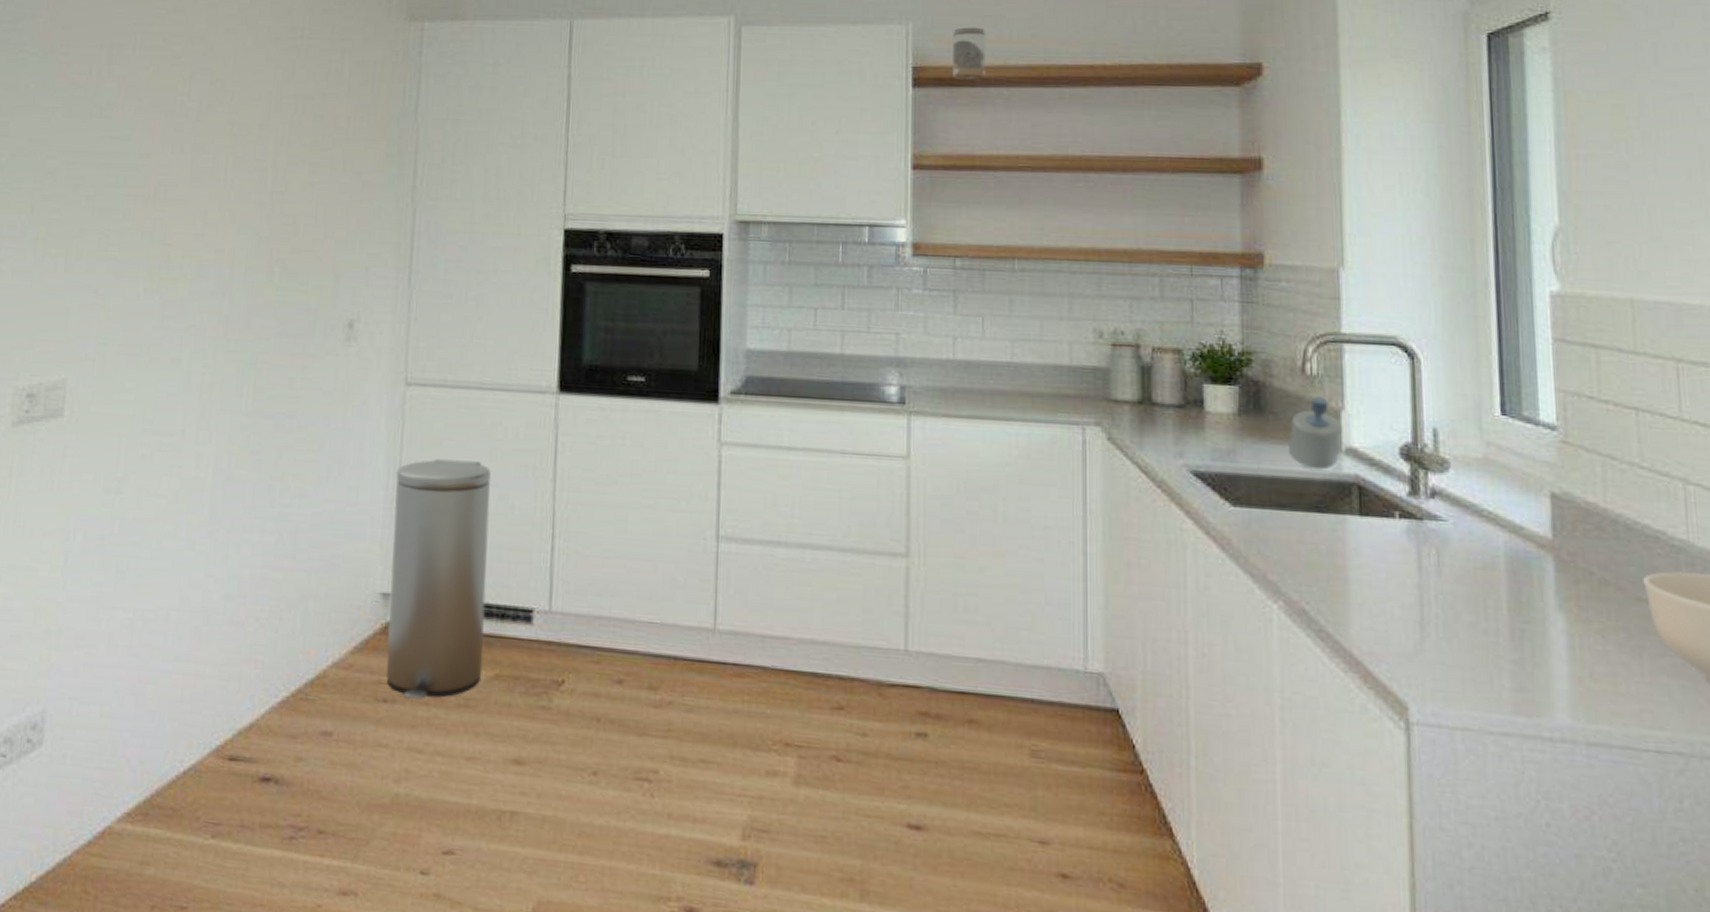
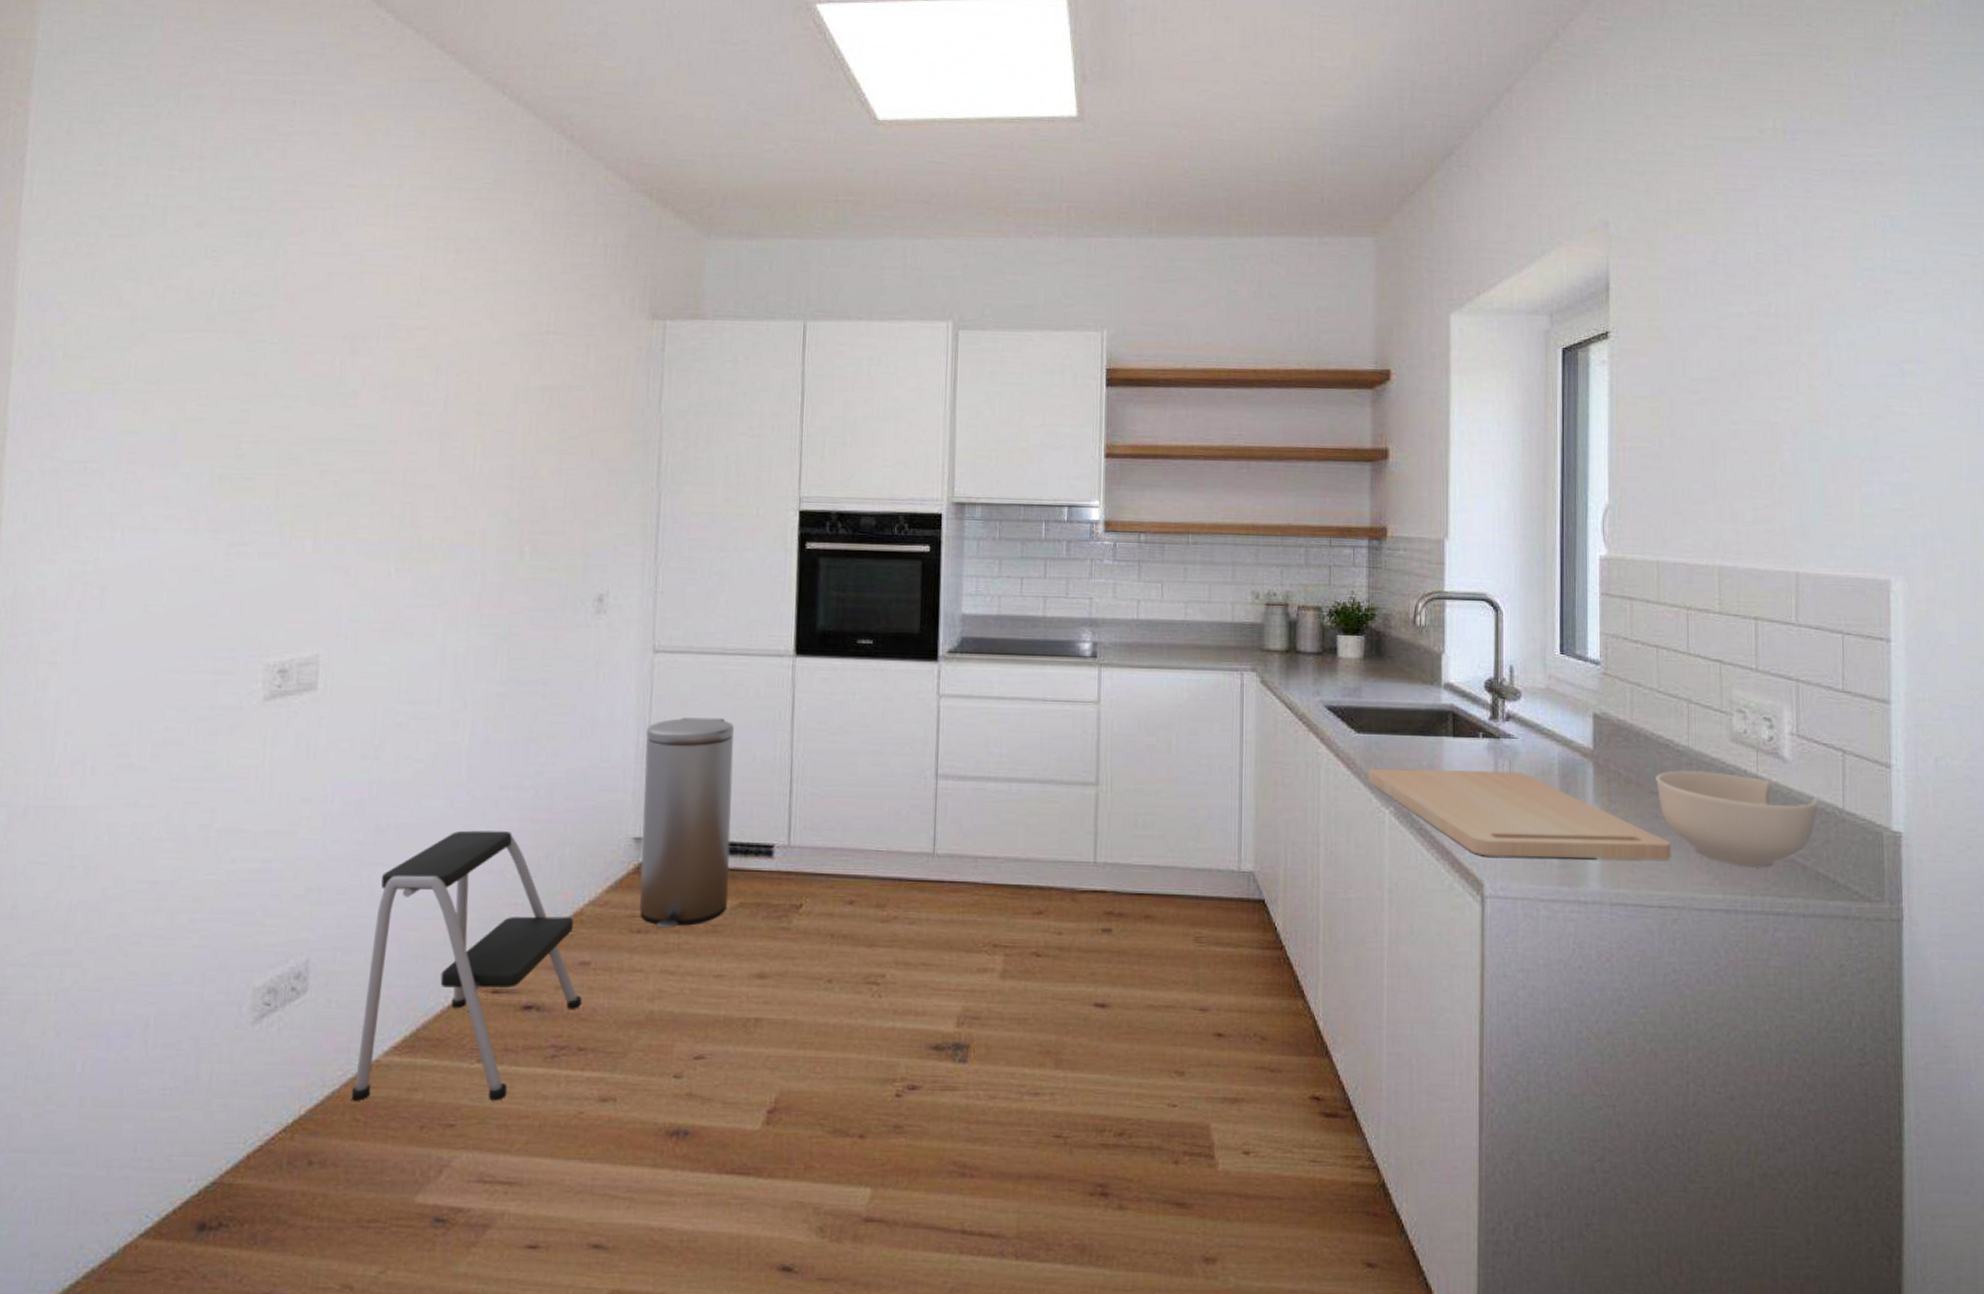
step stool: none [82,575,323,884] -> present [351,830,582,1101]
jar: present [953,27,985,80] -> none [1140,335,1168,381]
cutting board: none [1249,551,1671,690] -> present [1369,768,1671,860]
soap dispenser: present [1287,395,1343,470] -> none [1400,642,1443,702]

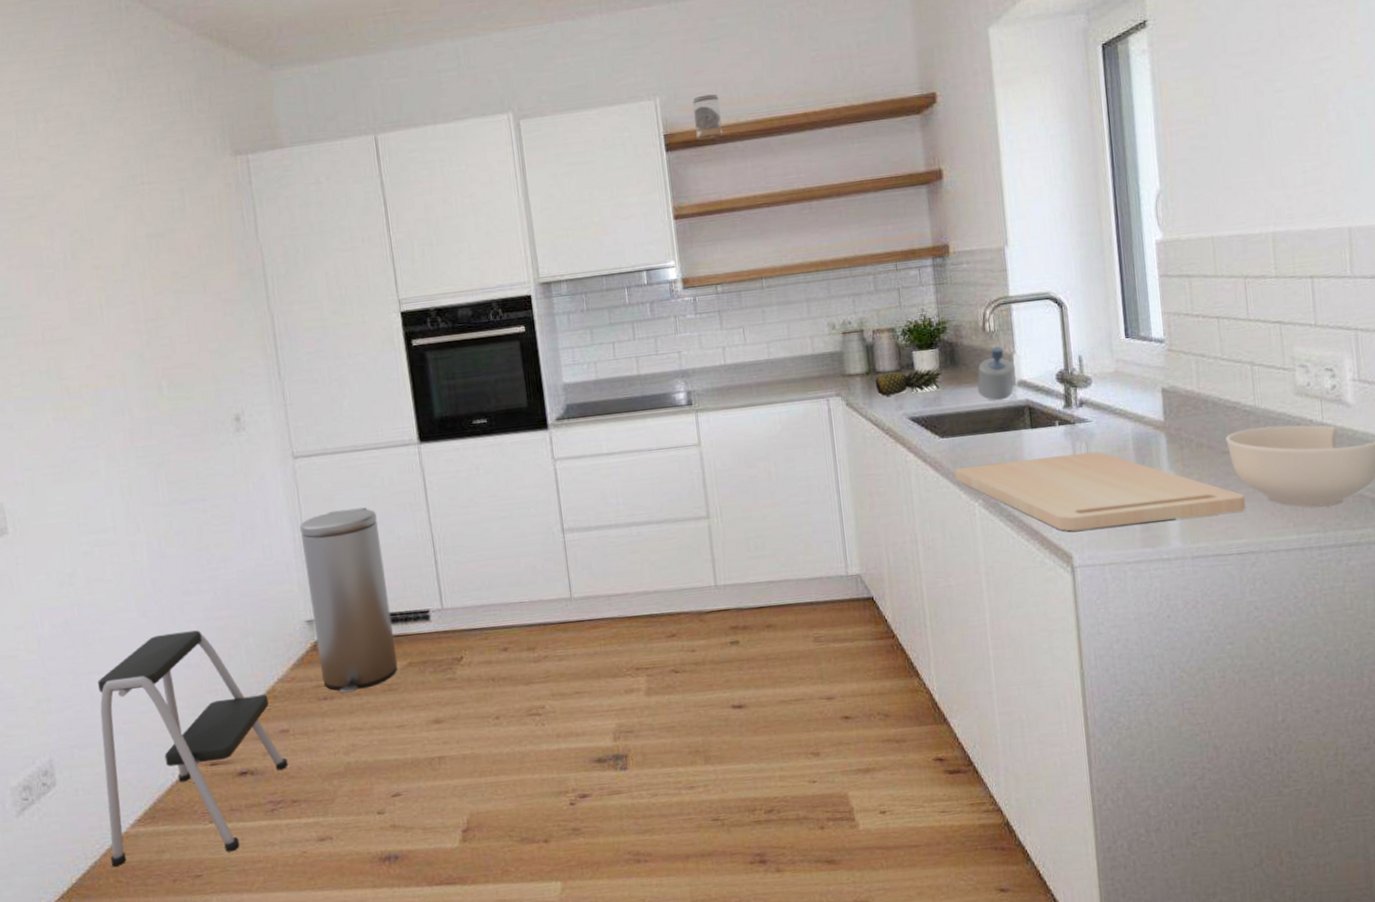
jar: none [1140,335,1168,381] -> present [693,94,723,140]
fruit: none [1294,653,1367,681] -> present [875,366,943,397]
soap dispenser: none [1400,642,1443,702] -> present [977,346,1016,401]

